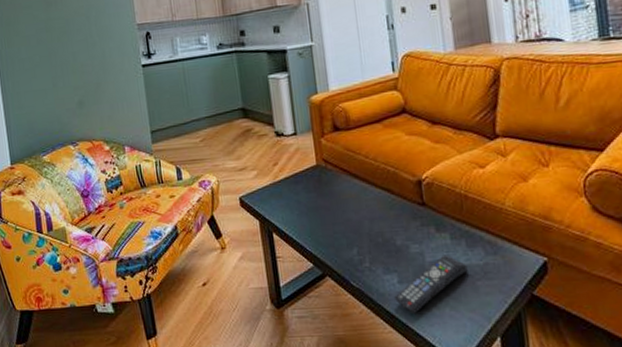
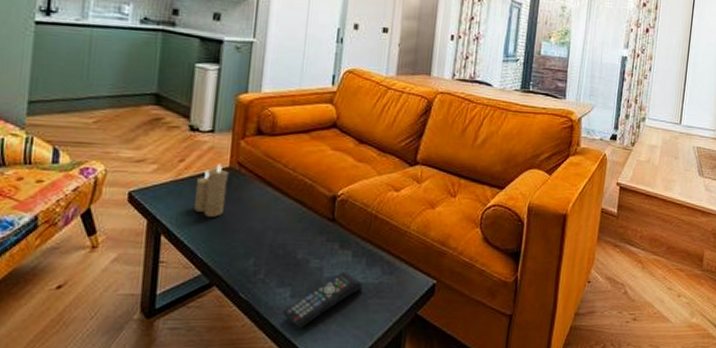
candle: none [292,163,320,213] -> present [194,164,228,217]

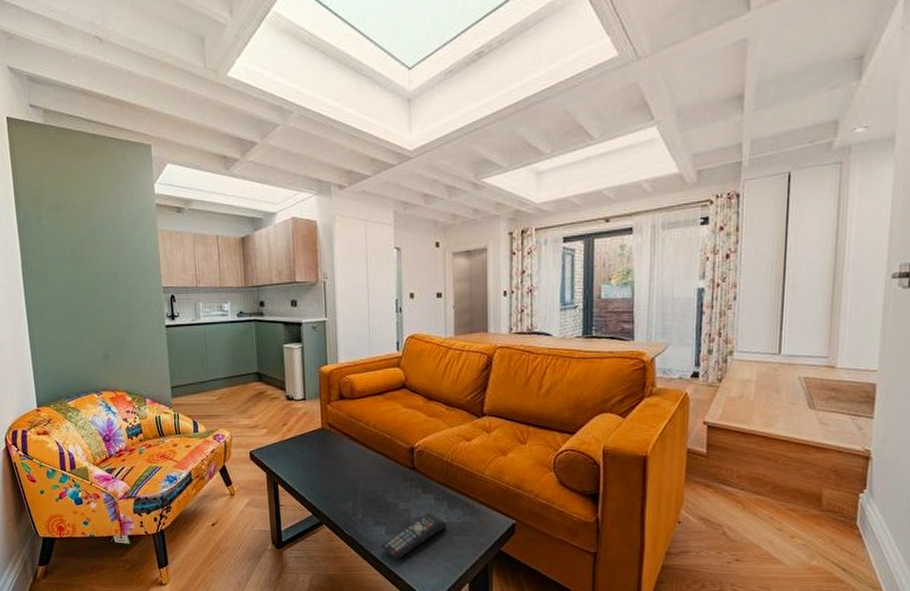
candle: present [194,164,228,217] -> none [298,425,323,469]

